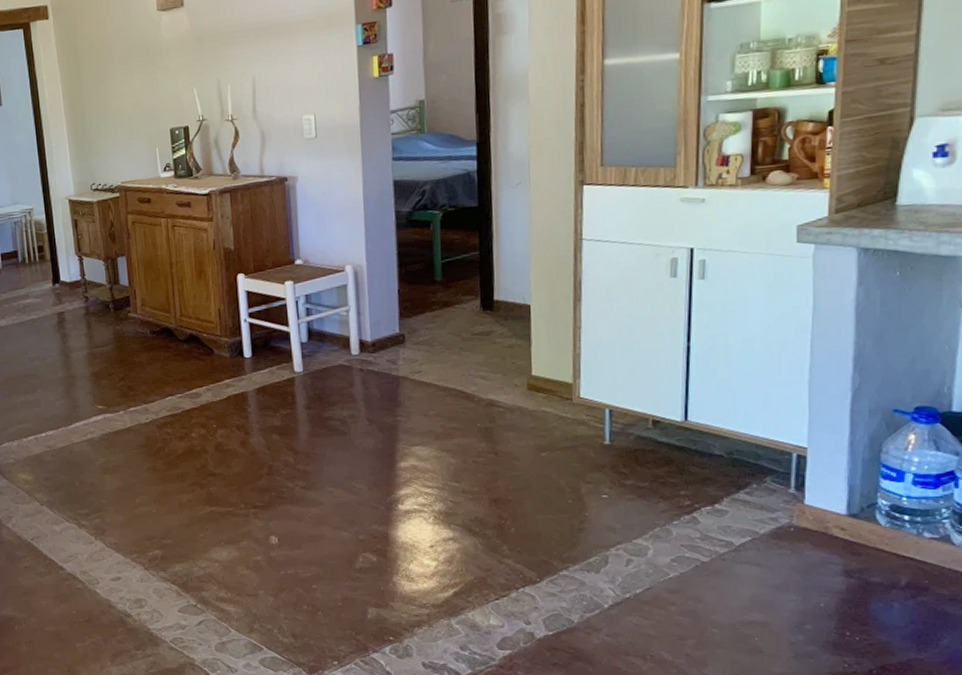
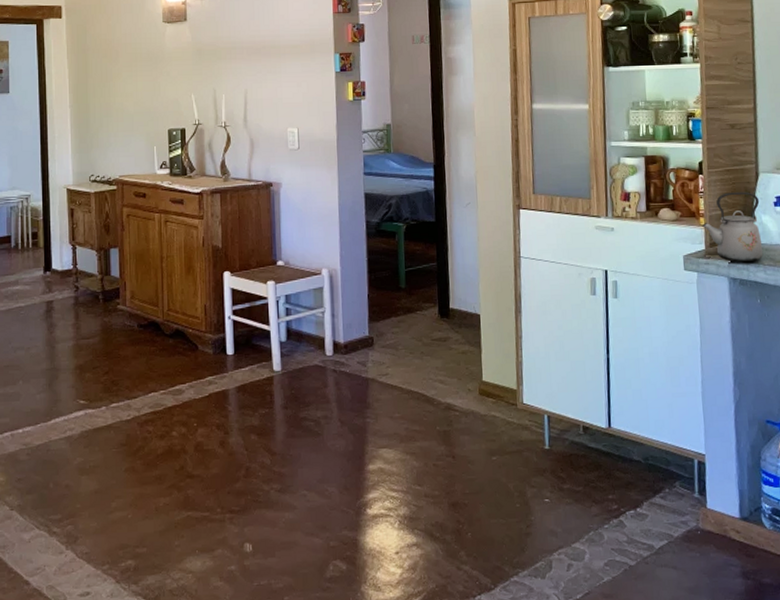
kettle: none [826,142,912,230] -> present [702,192,764,263]

